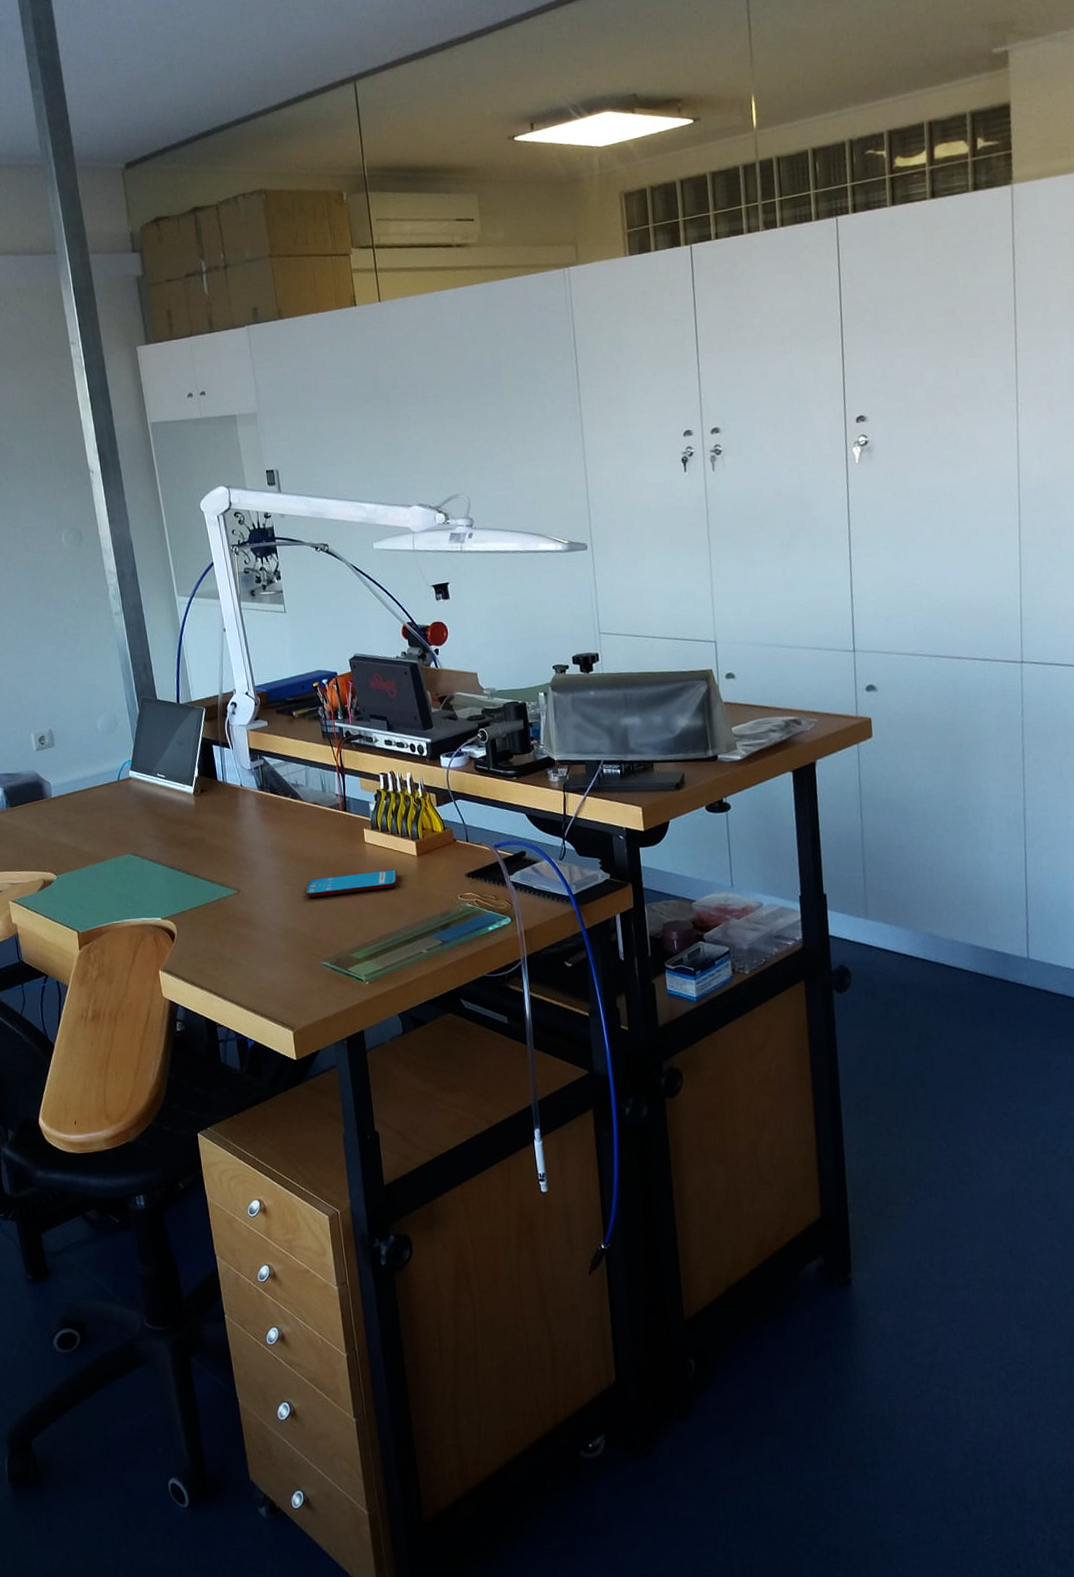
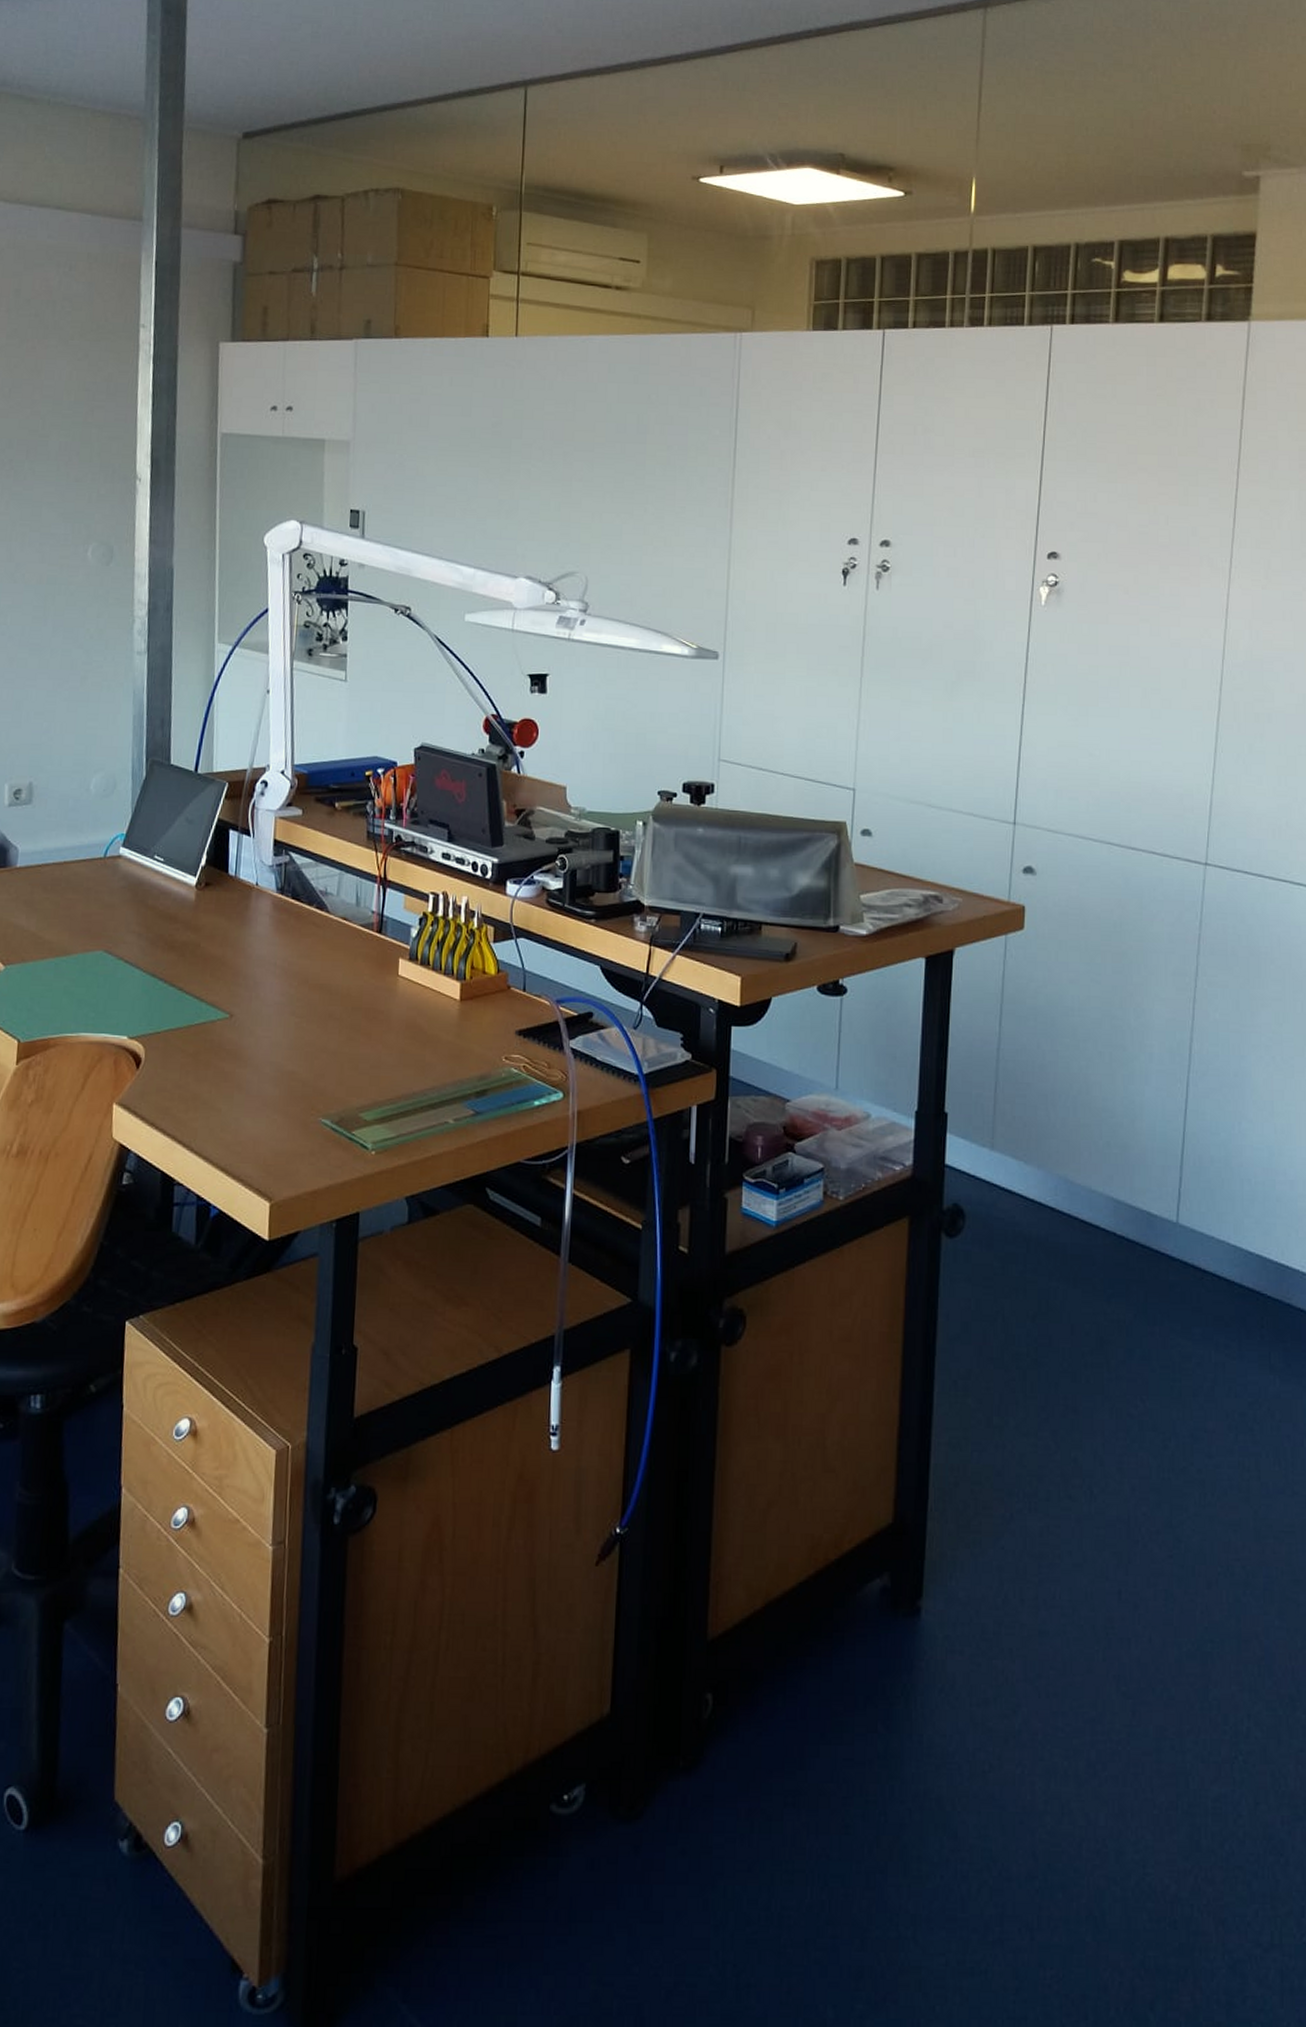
smartphone: present [305,869,398,898] -> none [314,1012,432,1037]

